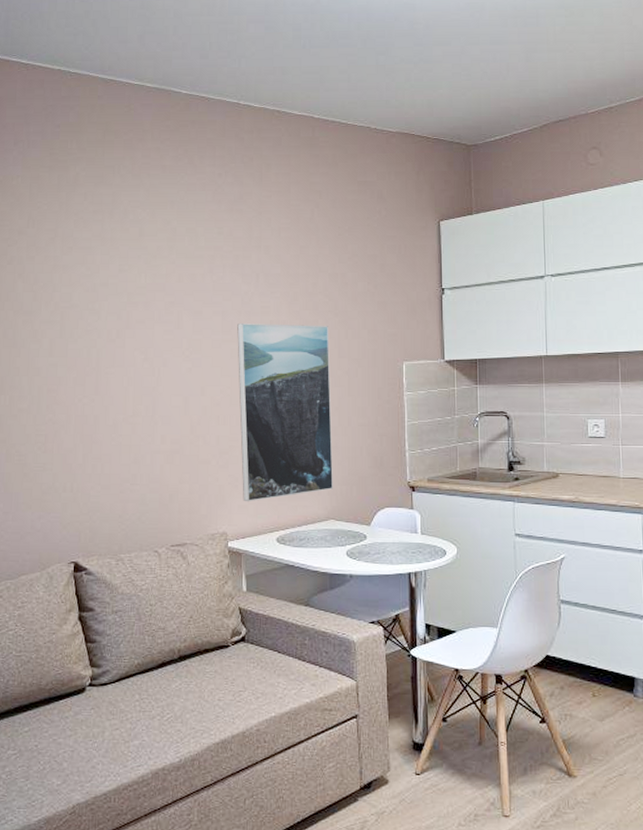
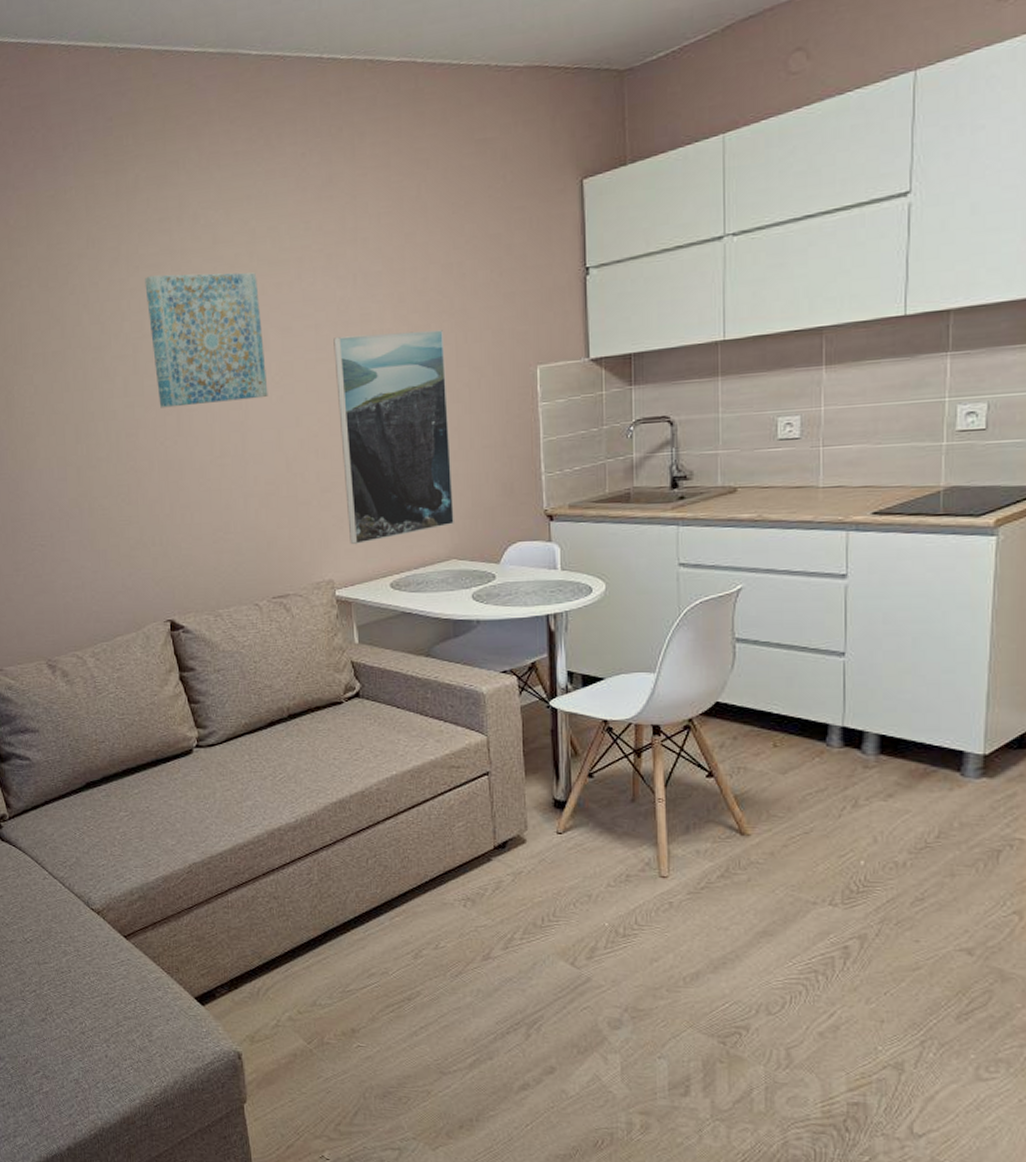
wall art: none [76,257,179,370] -> present [145,272,268,408]

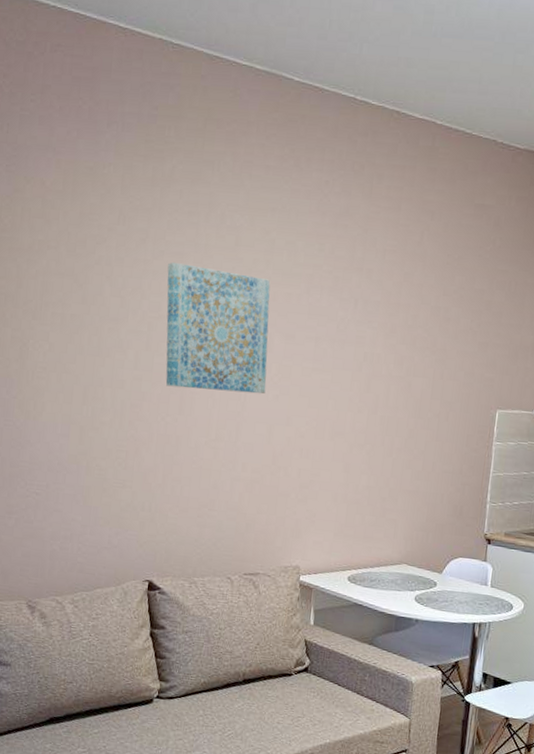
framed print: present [333,329,455,545] -> none [318,352,424,539]

